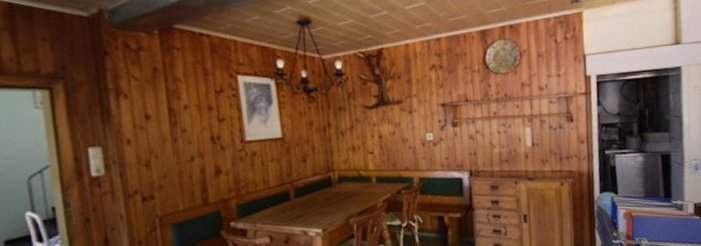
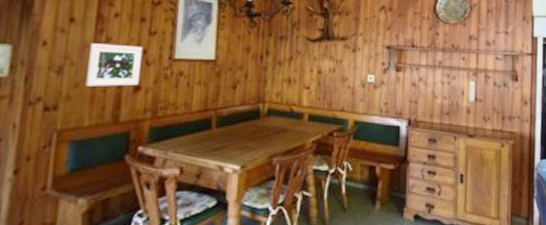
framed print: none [169,133,219,175] -> present [85,43,143,87]

